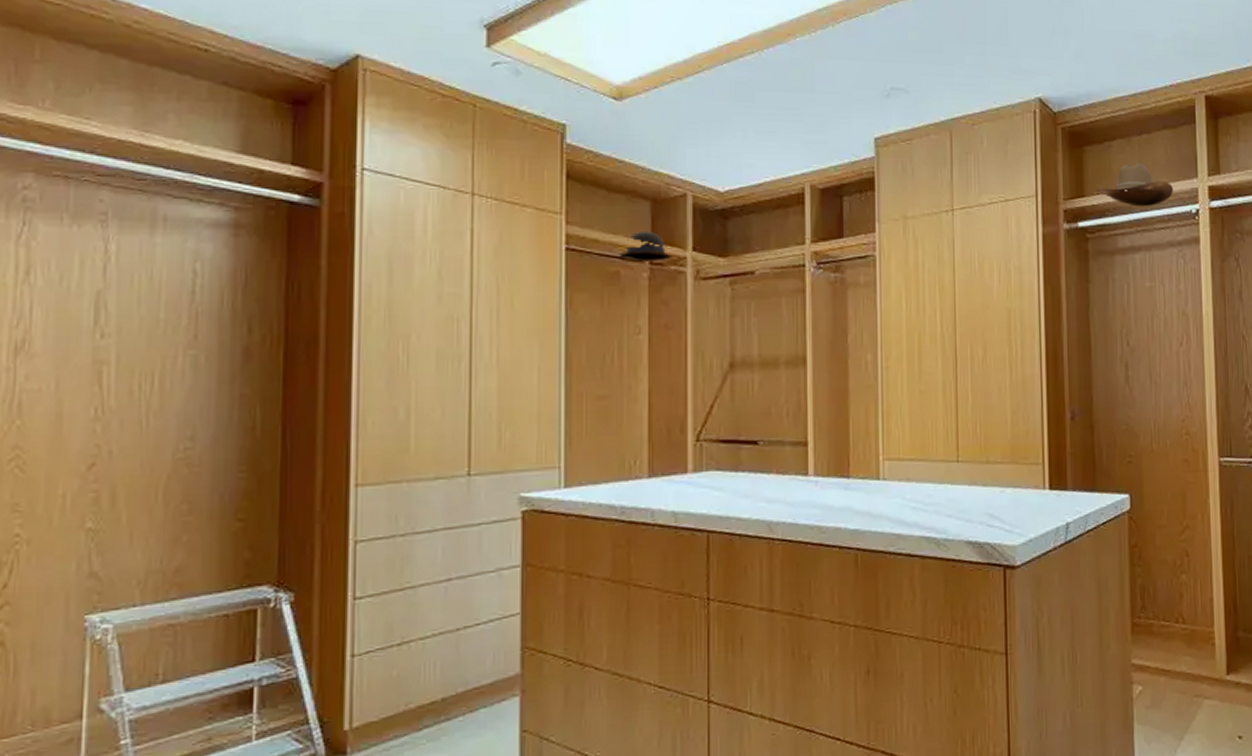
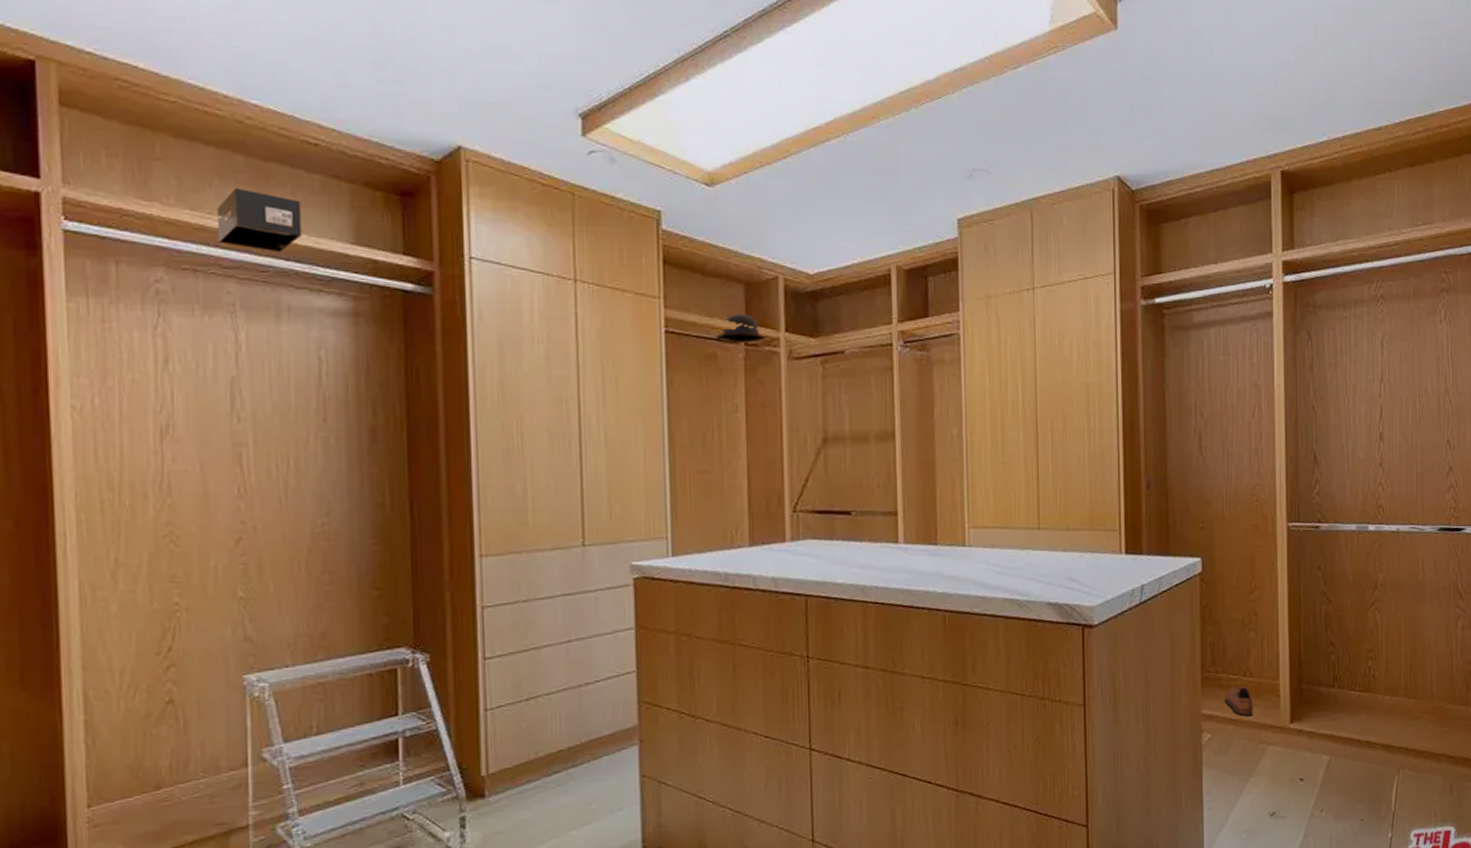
box: none [93,92,186,161] -> present [216,187,302,253]
hat: present [1097,162,1173,207] -> none [1173,238,1248,283]
shoe: none [1157,633,1187,668] -> present [1225,686,1253,717]

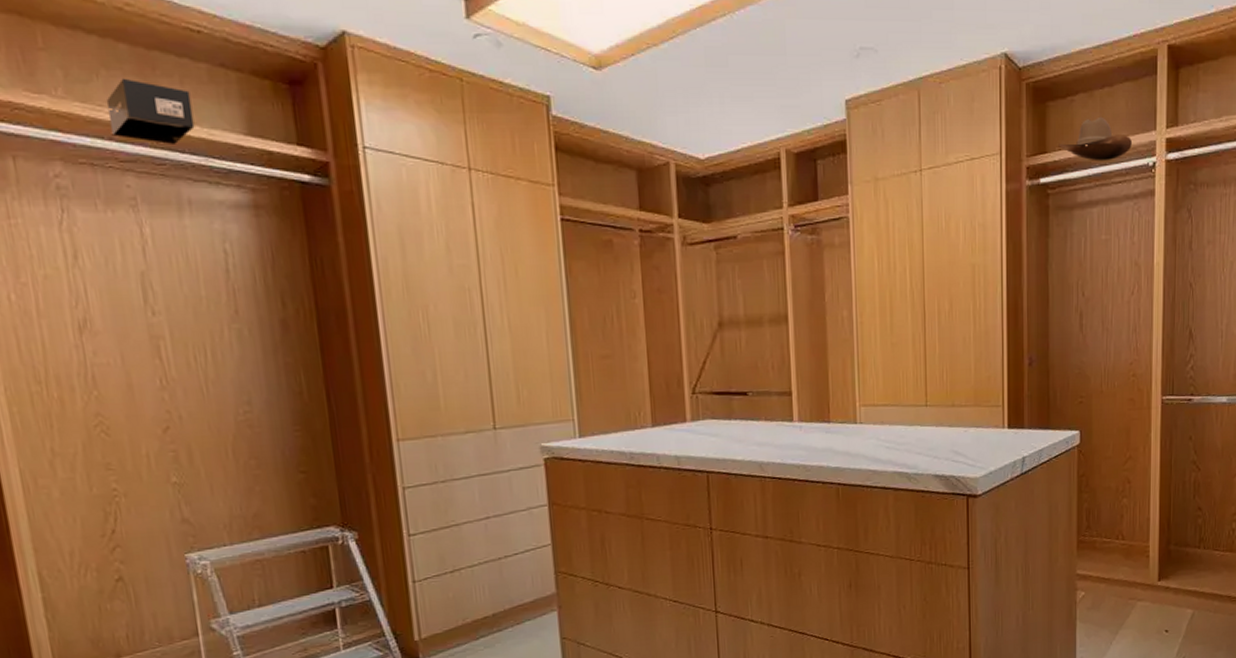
hat: present [715,313,766,343] -> none [610,199,660,230]
hat: none [1173,238,1248,283] -> present [1058,116,1132,161]
shoe: present [1225,686,1253,717] -> none [1099,548,1124,576]

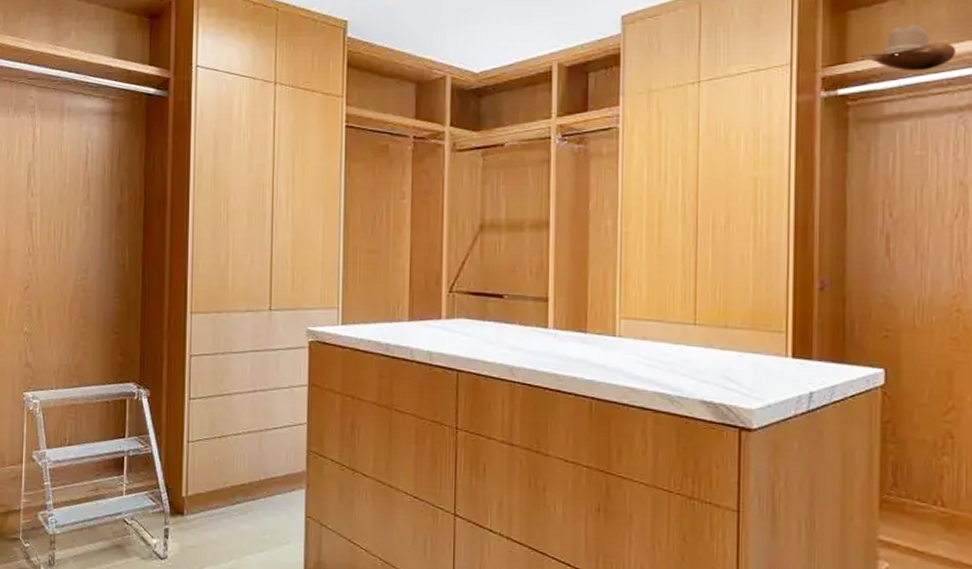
box: present [106,78,195,146] -> none [26,17,81,67]

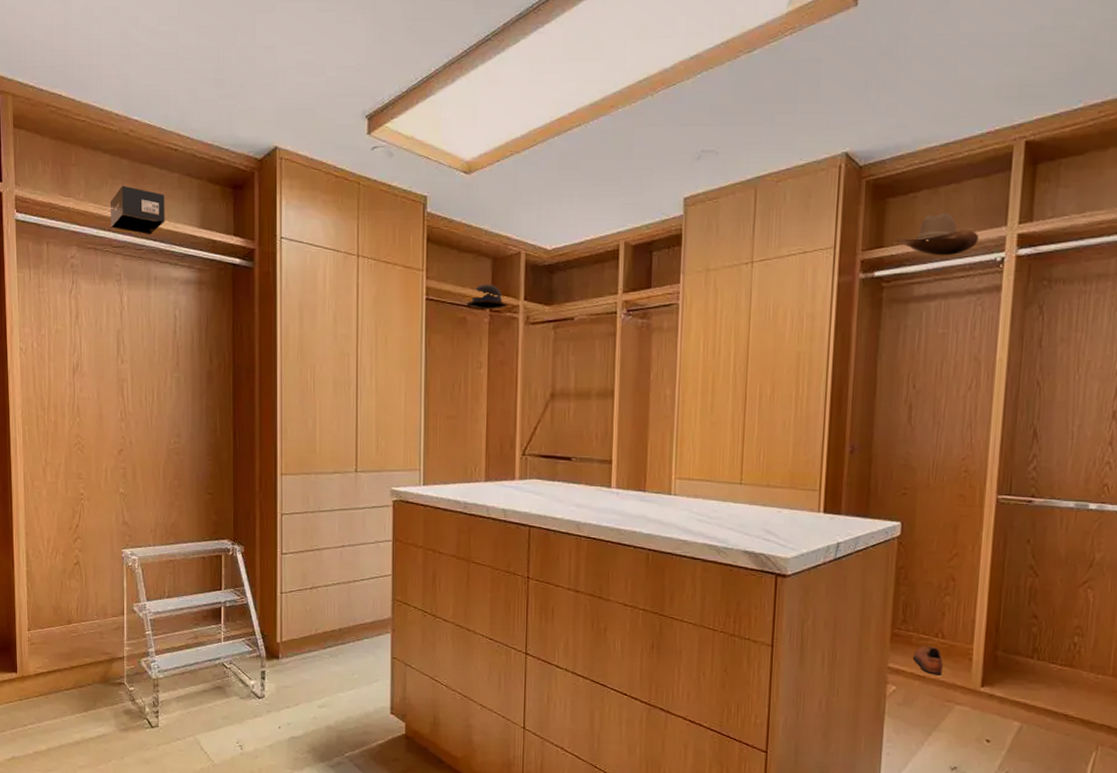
box: none [26,17,81,67] -> present [110,185,165,235]
hat: none [388,109,433,136] -> present [466,283,508,309]
shoe: none [909,515,945,551] -> present [914,646,943,675]

